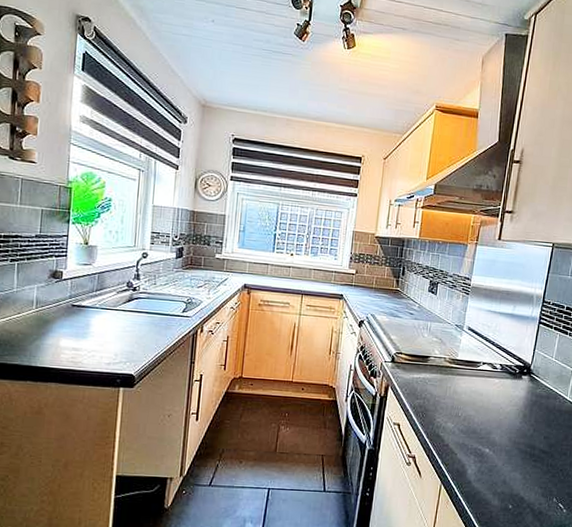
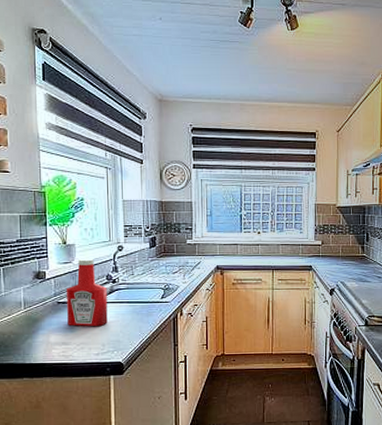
ketchup bottle: none [80,262,126,335] -> present [67,258,108,327]

